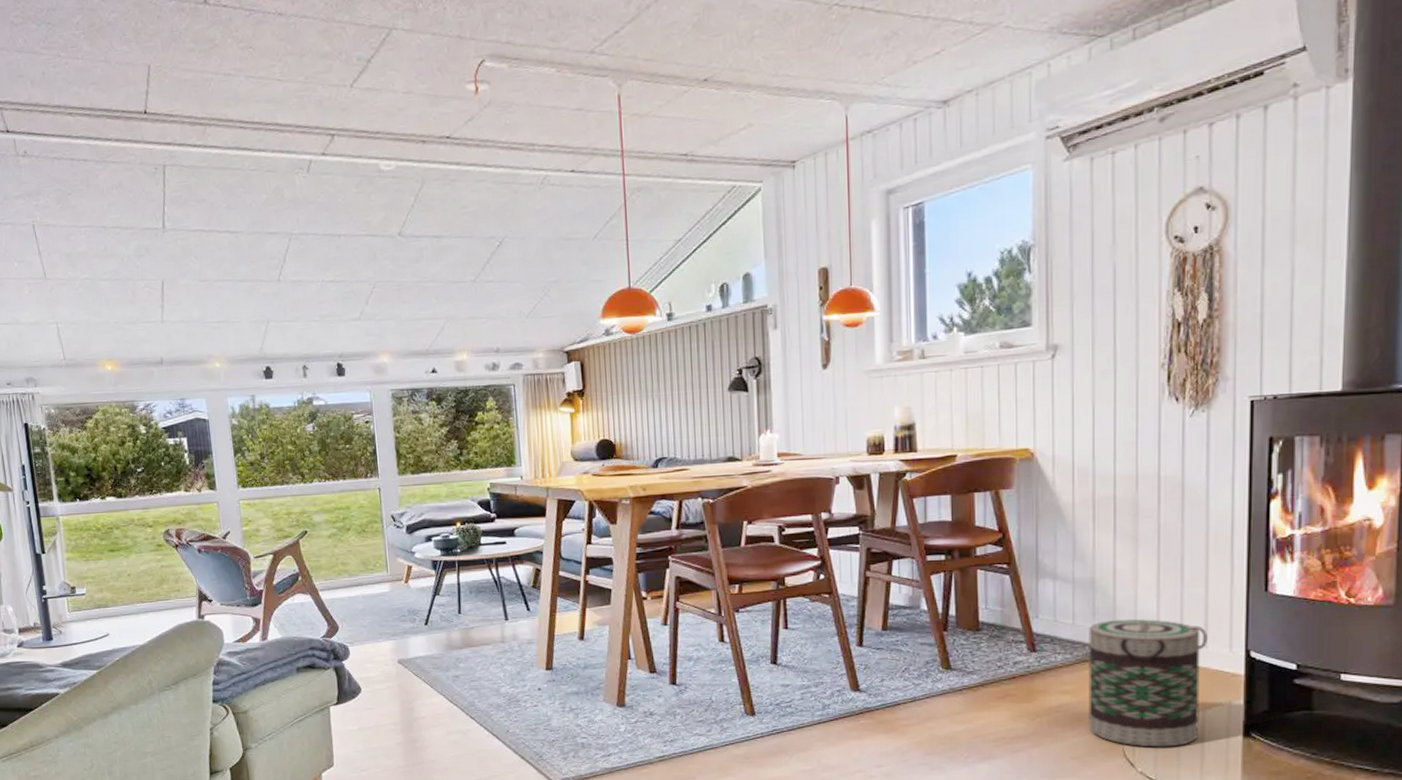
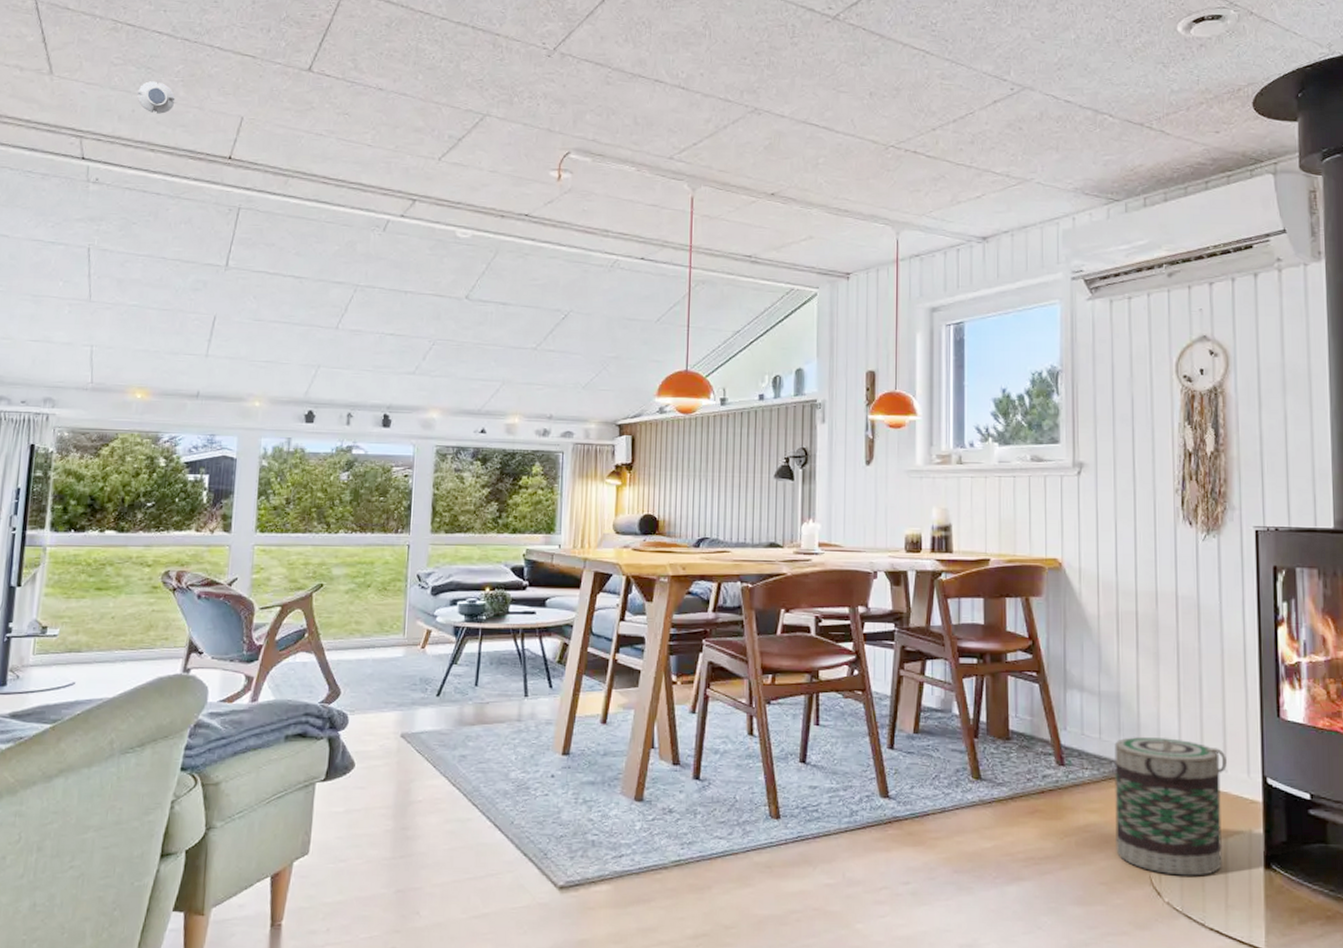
smoke detector: none [43,37,82,74] -> present [137,81,176,114]

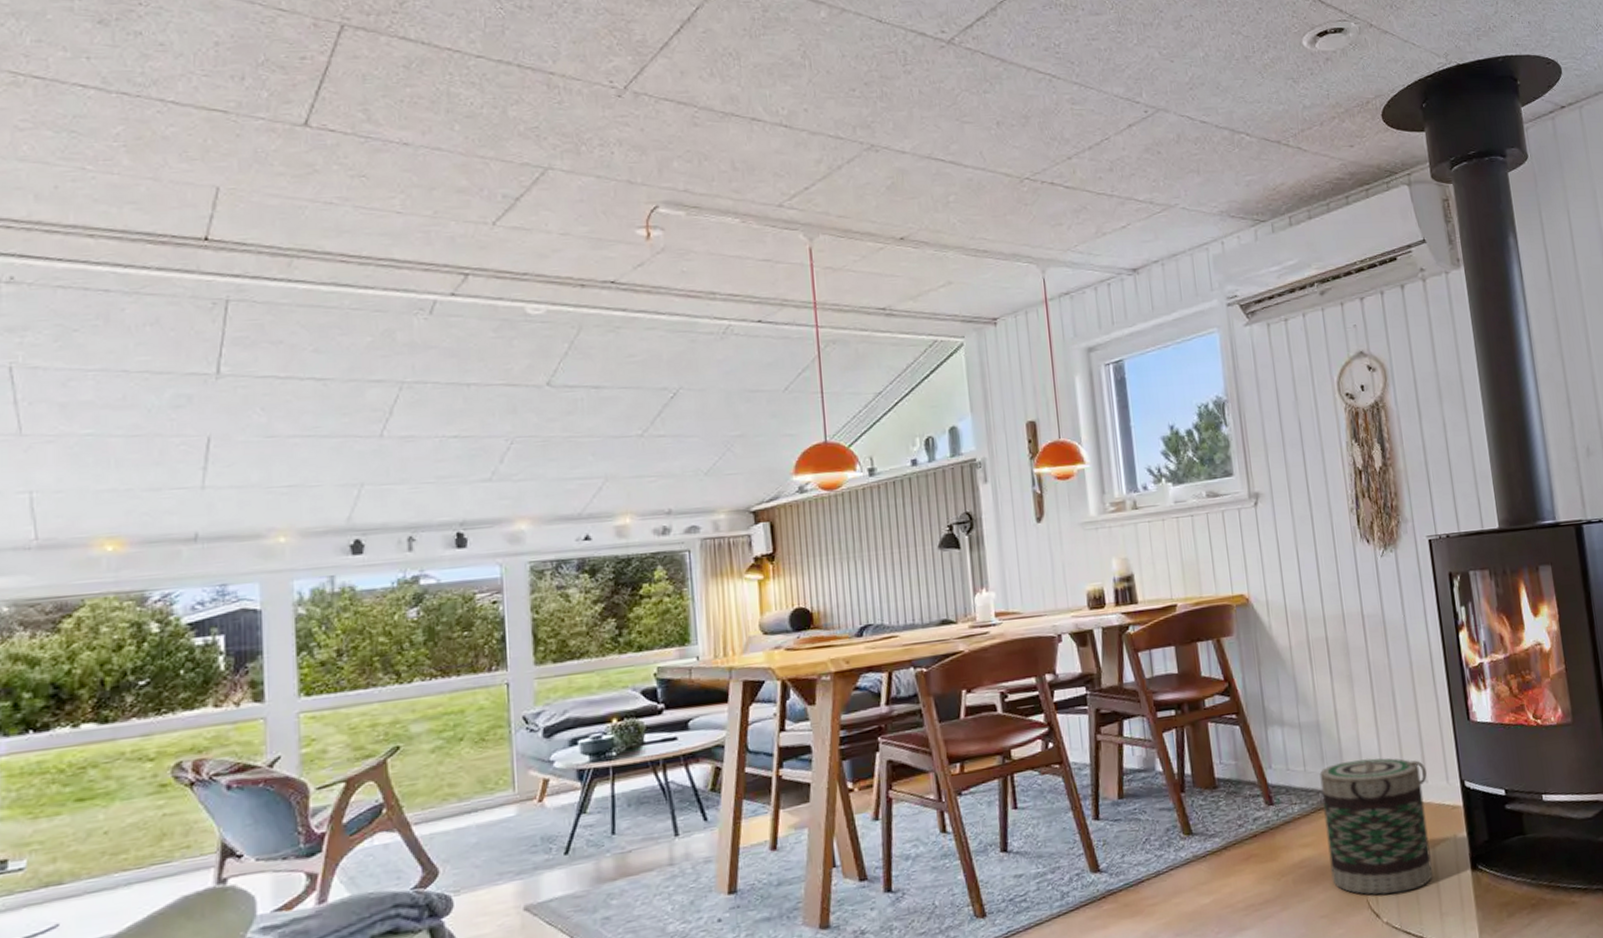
smoke detector: present [137,81,176,114] -> none [60,148,118,189]

